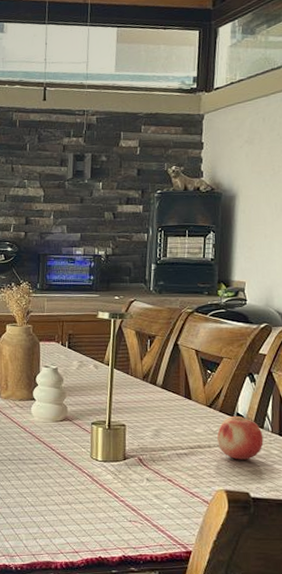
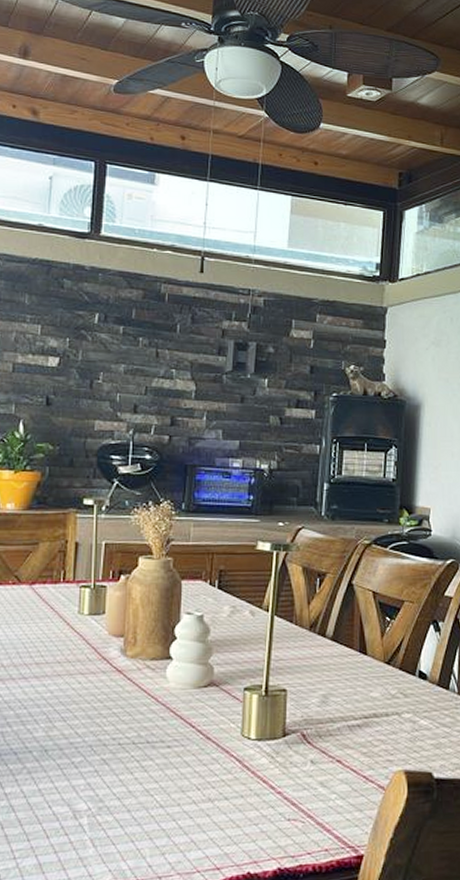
fruit: present [217,415,264,460] -> none [396,674,449,731]

